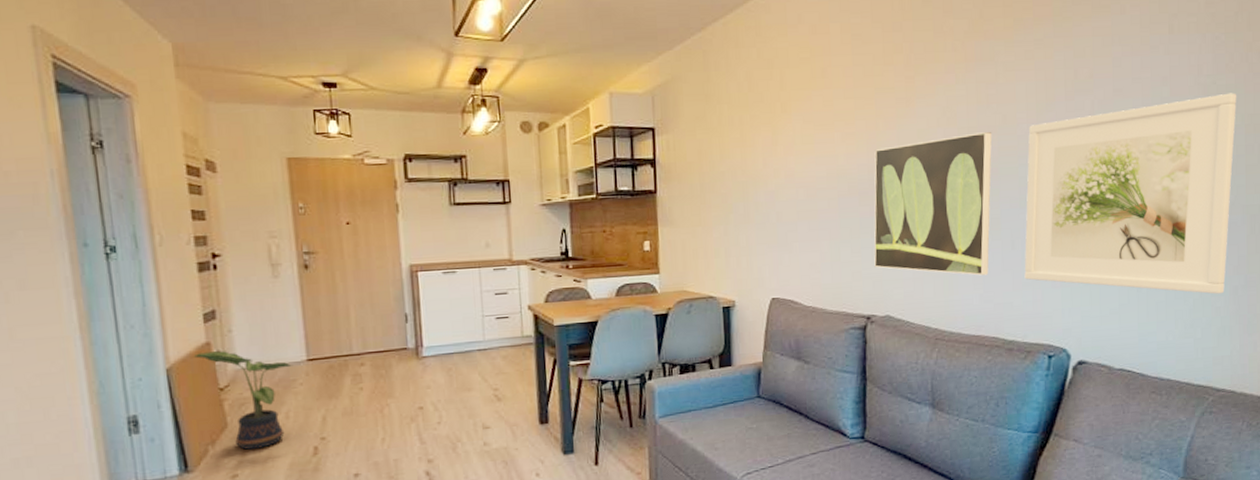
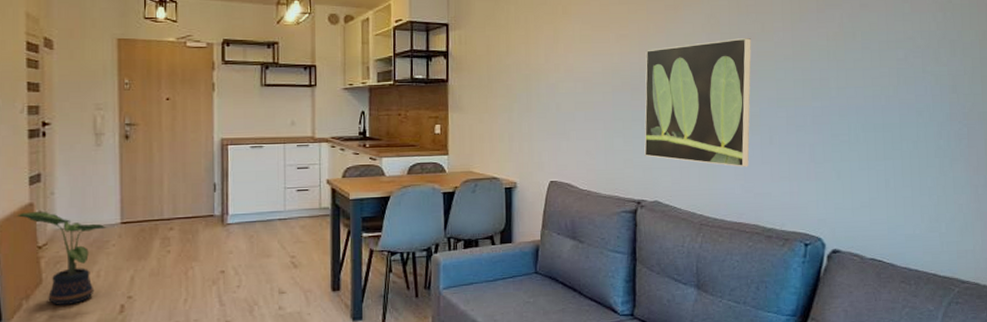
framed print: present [1024,93,1236,294] -> none [781,11,971,192]

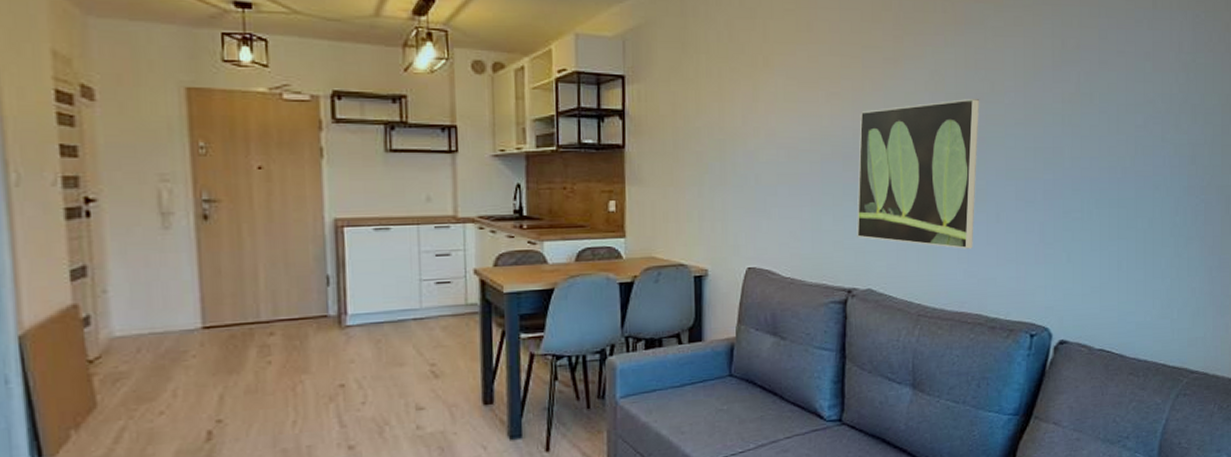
potted plant: present [16,212,108,305] -> none [55,315,185,435]

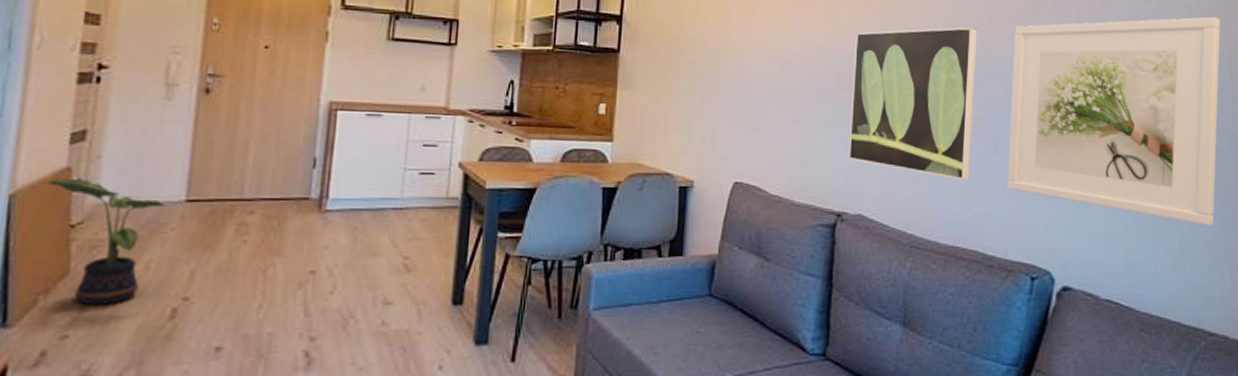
potted plant: none [55,315,185,435] -> present [46,179,168,304]
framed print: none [1008,72,1214,275] -> present [1007,16,1220,226]

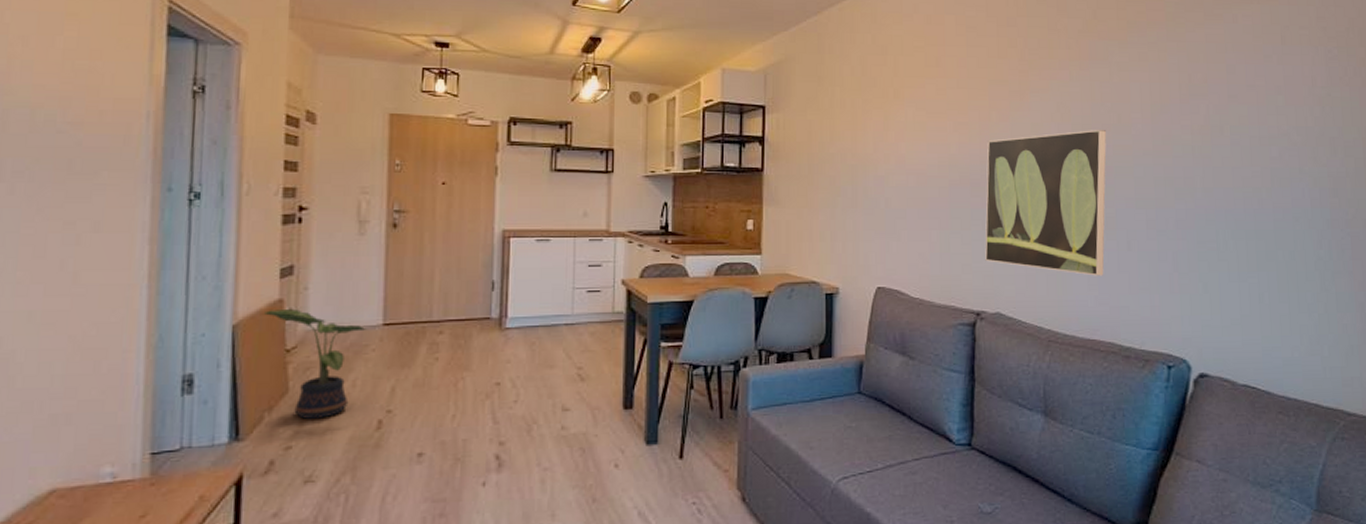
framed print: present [1007,16,1220,226] -> none [1141,105,1353,310]

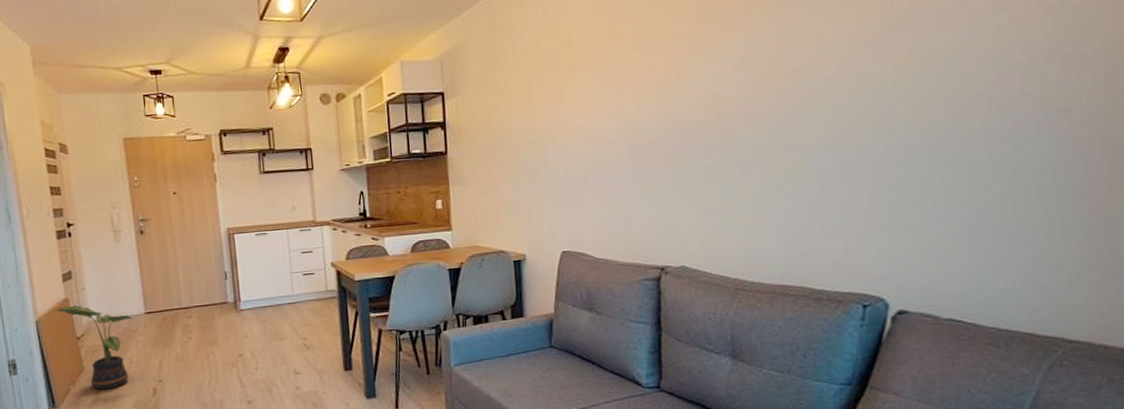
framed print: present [985,129,1107,276] -> none [666,74,796,224]

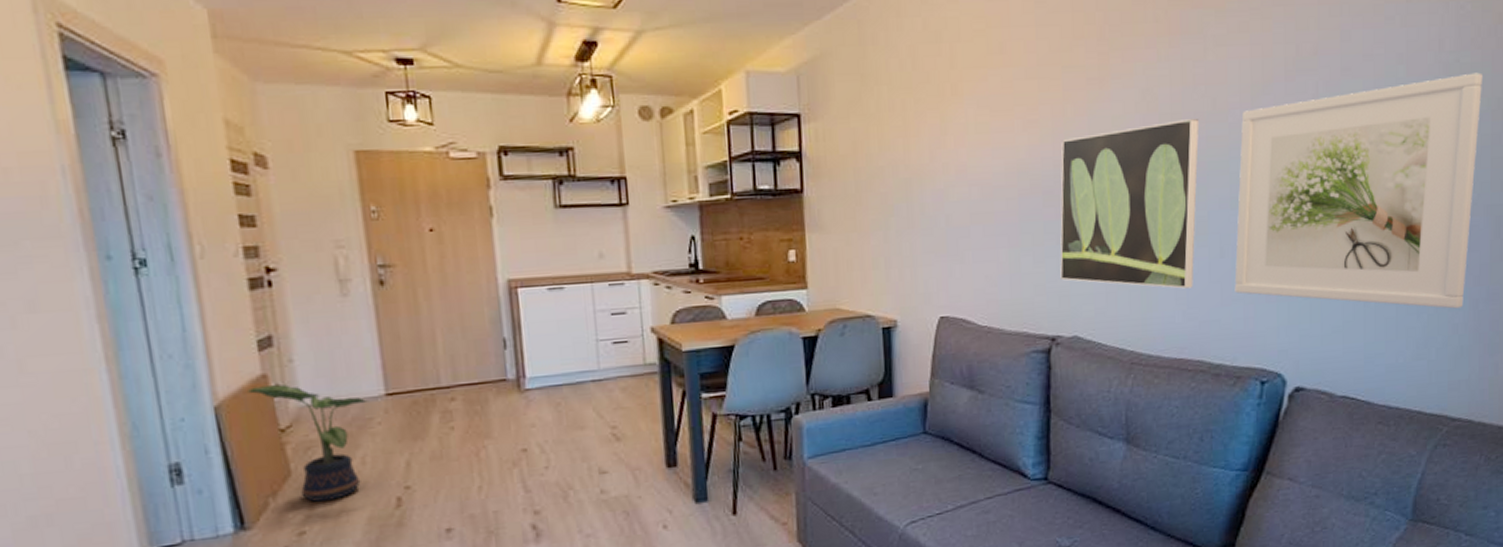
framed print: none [666,74,796,224] -> present [1060,118,1200,289]
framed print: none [834,13,1093,237] -> present [1234,72,1482,309]

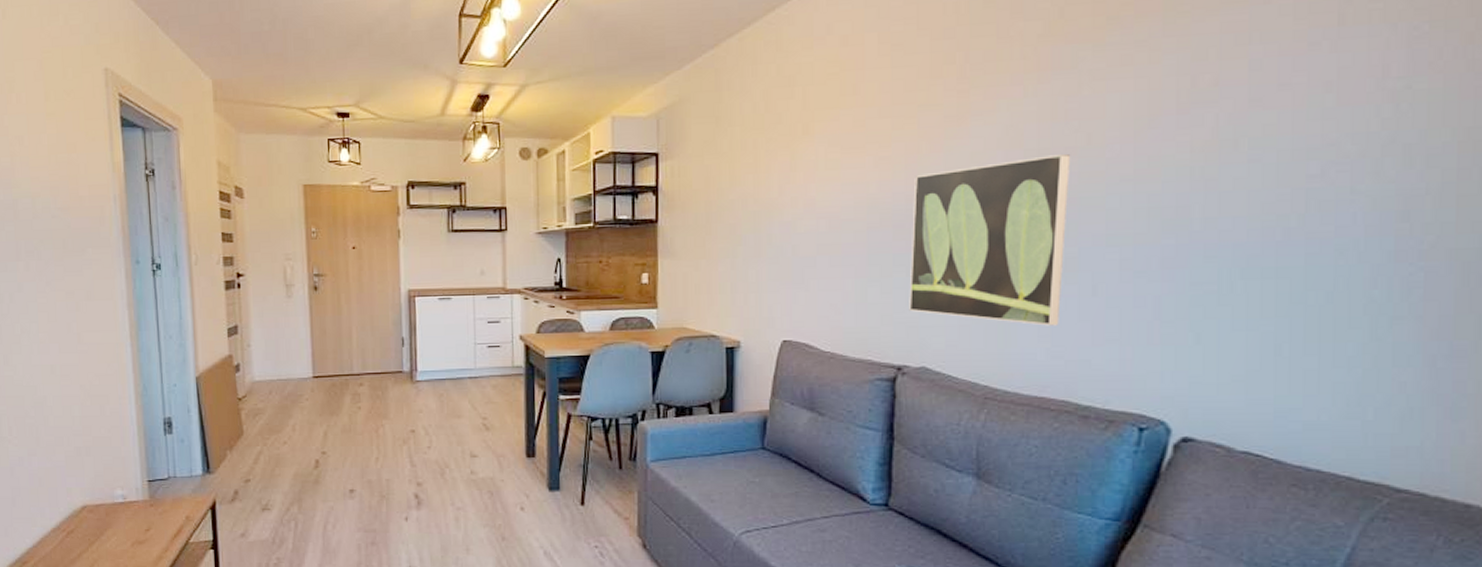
potted plant: present [246,384,370,502] -> none [218,364,301,457]
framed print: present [1234,72,1482,309] -> none [1109,99,1445,365]

